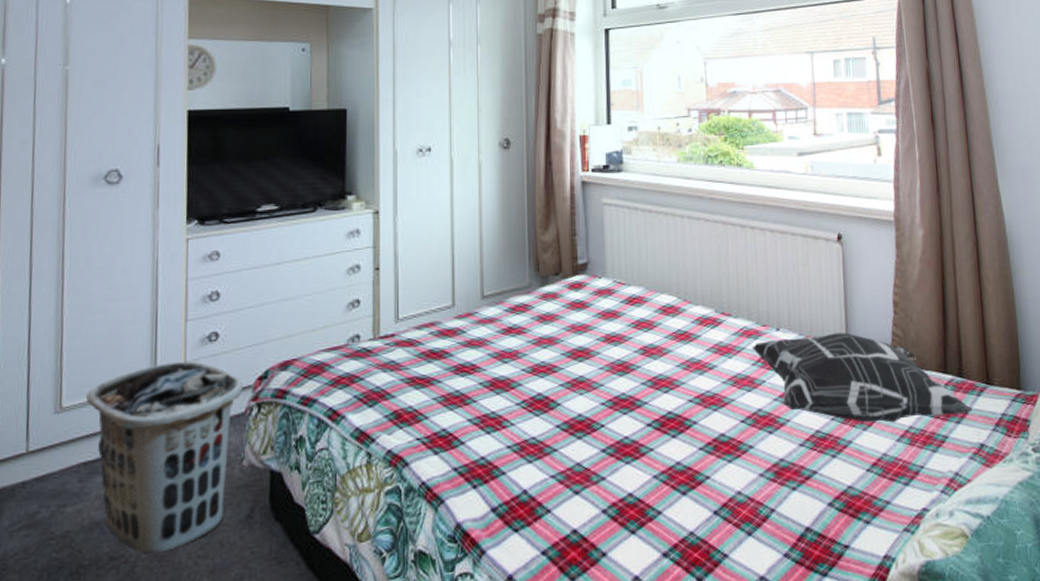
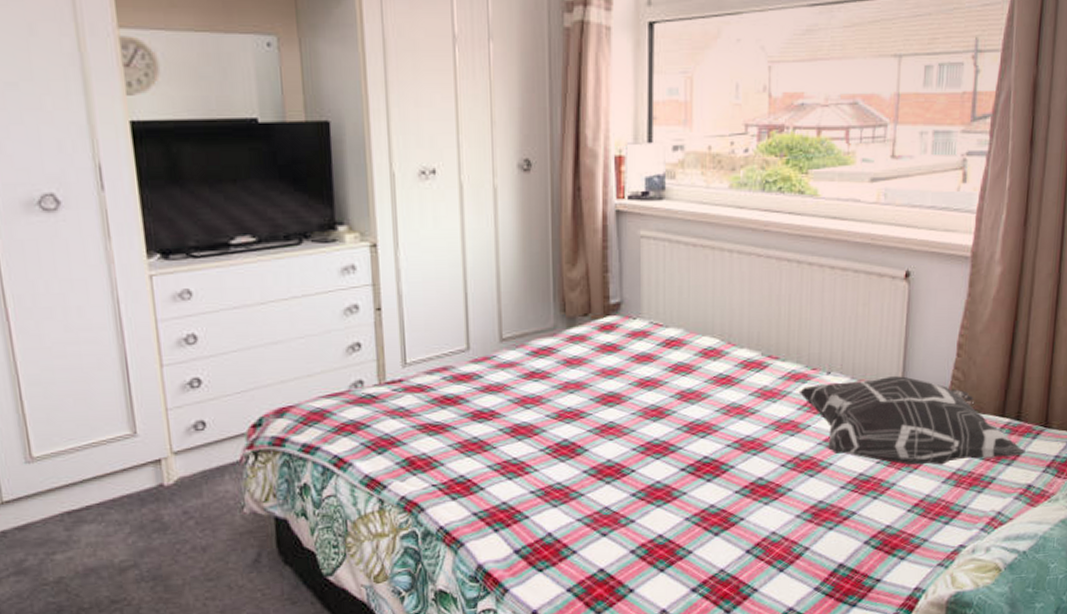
clothes hamper: present [86,361,243,554] -> none [58,408,236,597]

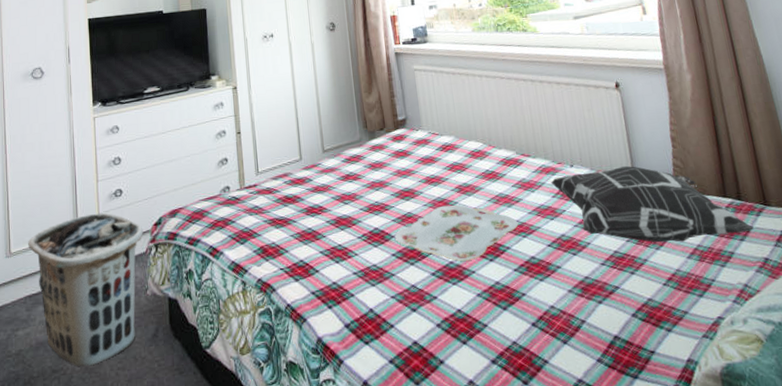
clothes hamper: none [58,408,236,597] -> present [28,212,143,367]
serving tray: none [590,414,749,481] -> present [395,205,519,261]

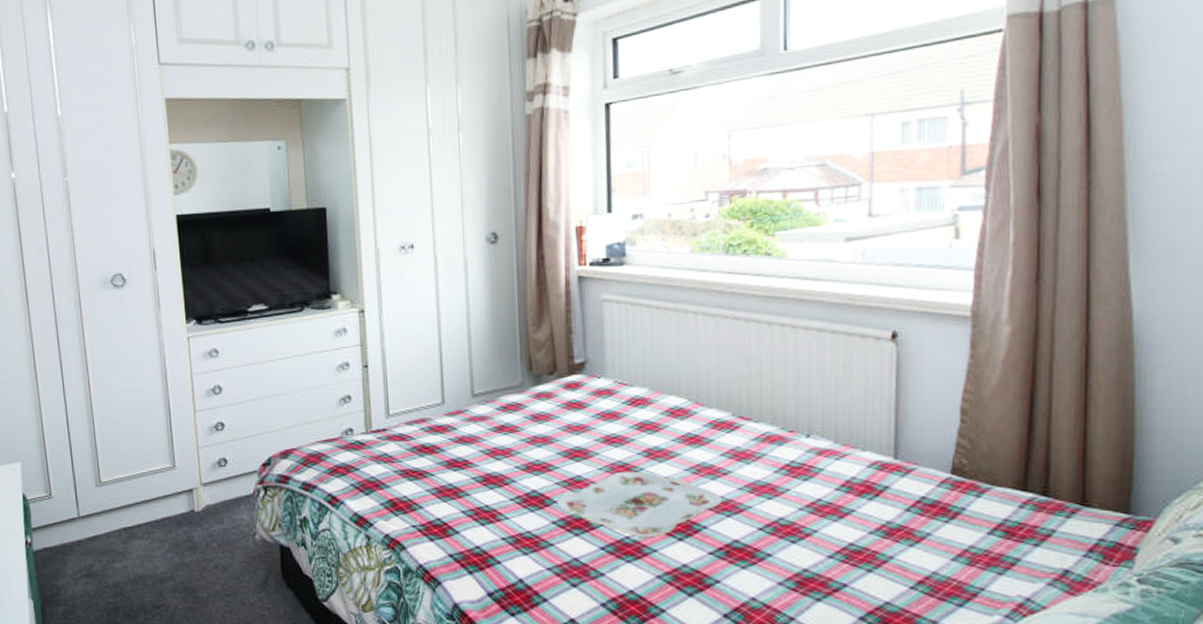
clothes hamper: present [28,212,143,367] -> none [119,447,250,606]
decorative pillow: present [550,165,754,242] -> none [774,441,1058,541]

